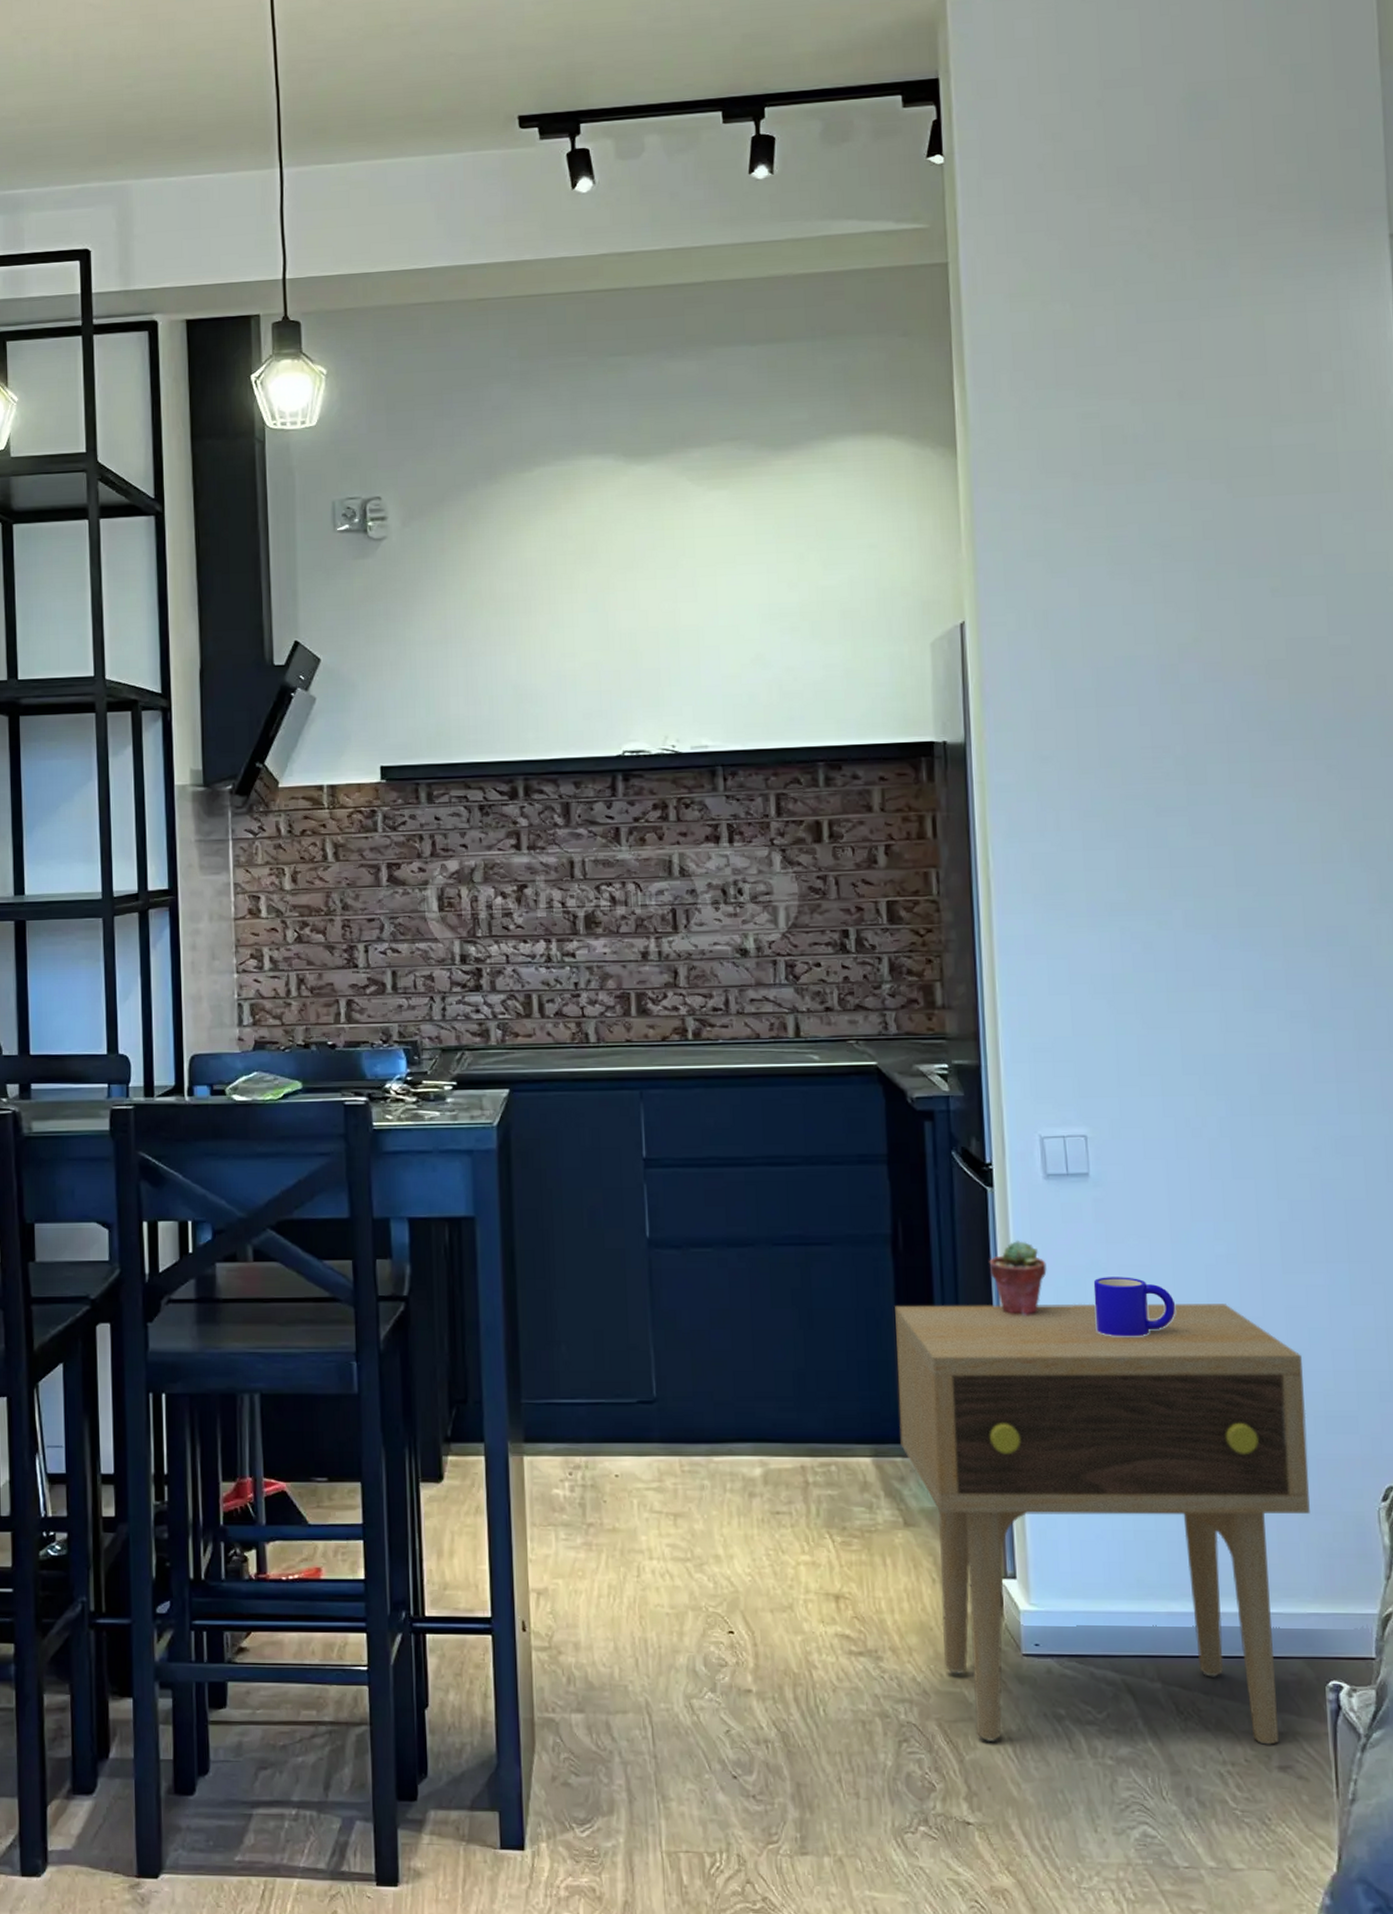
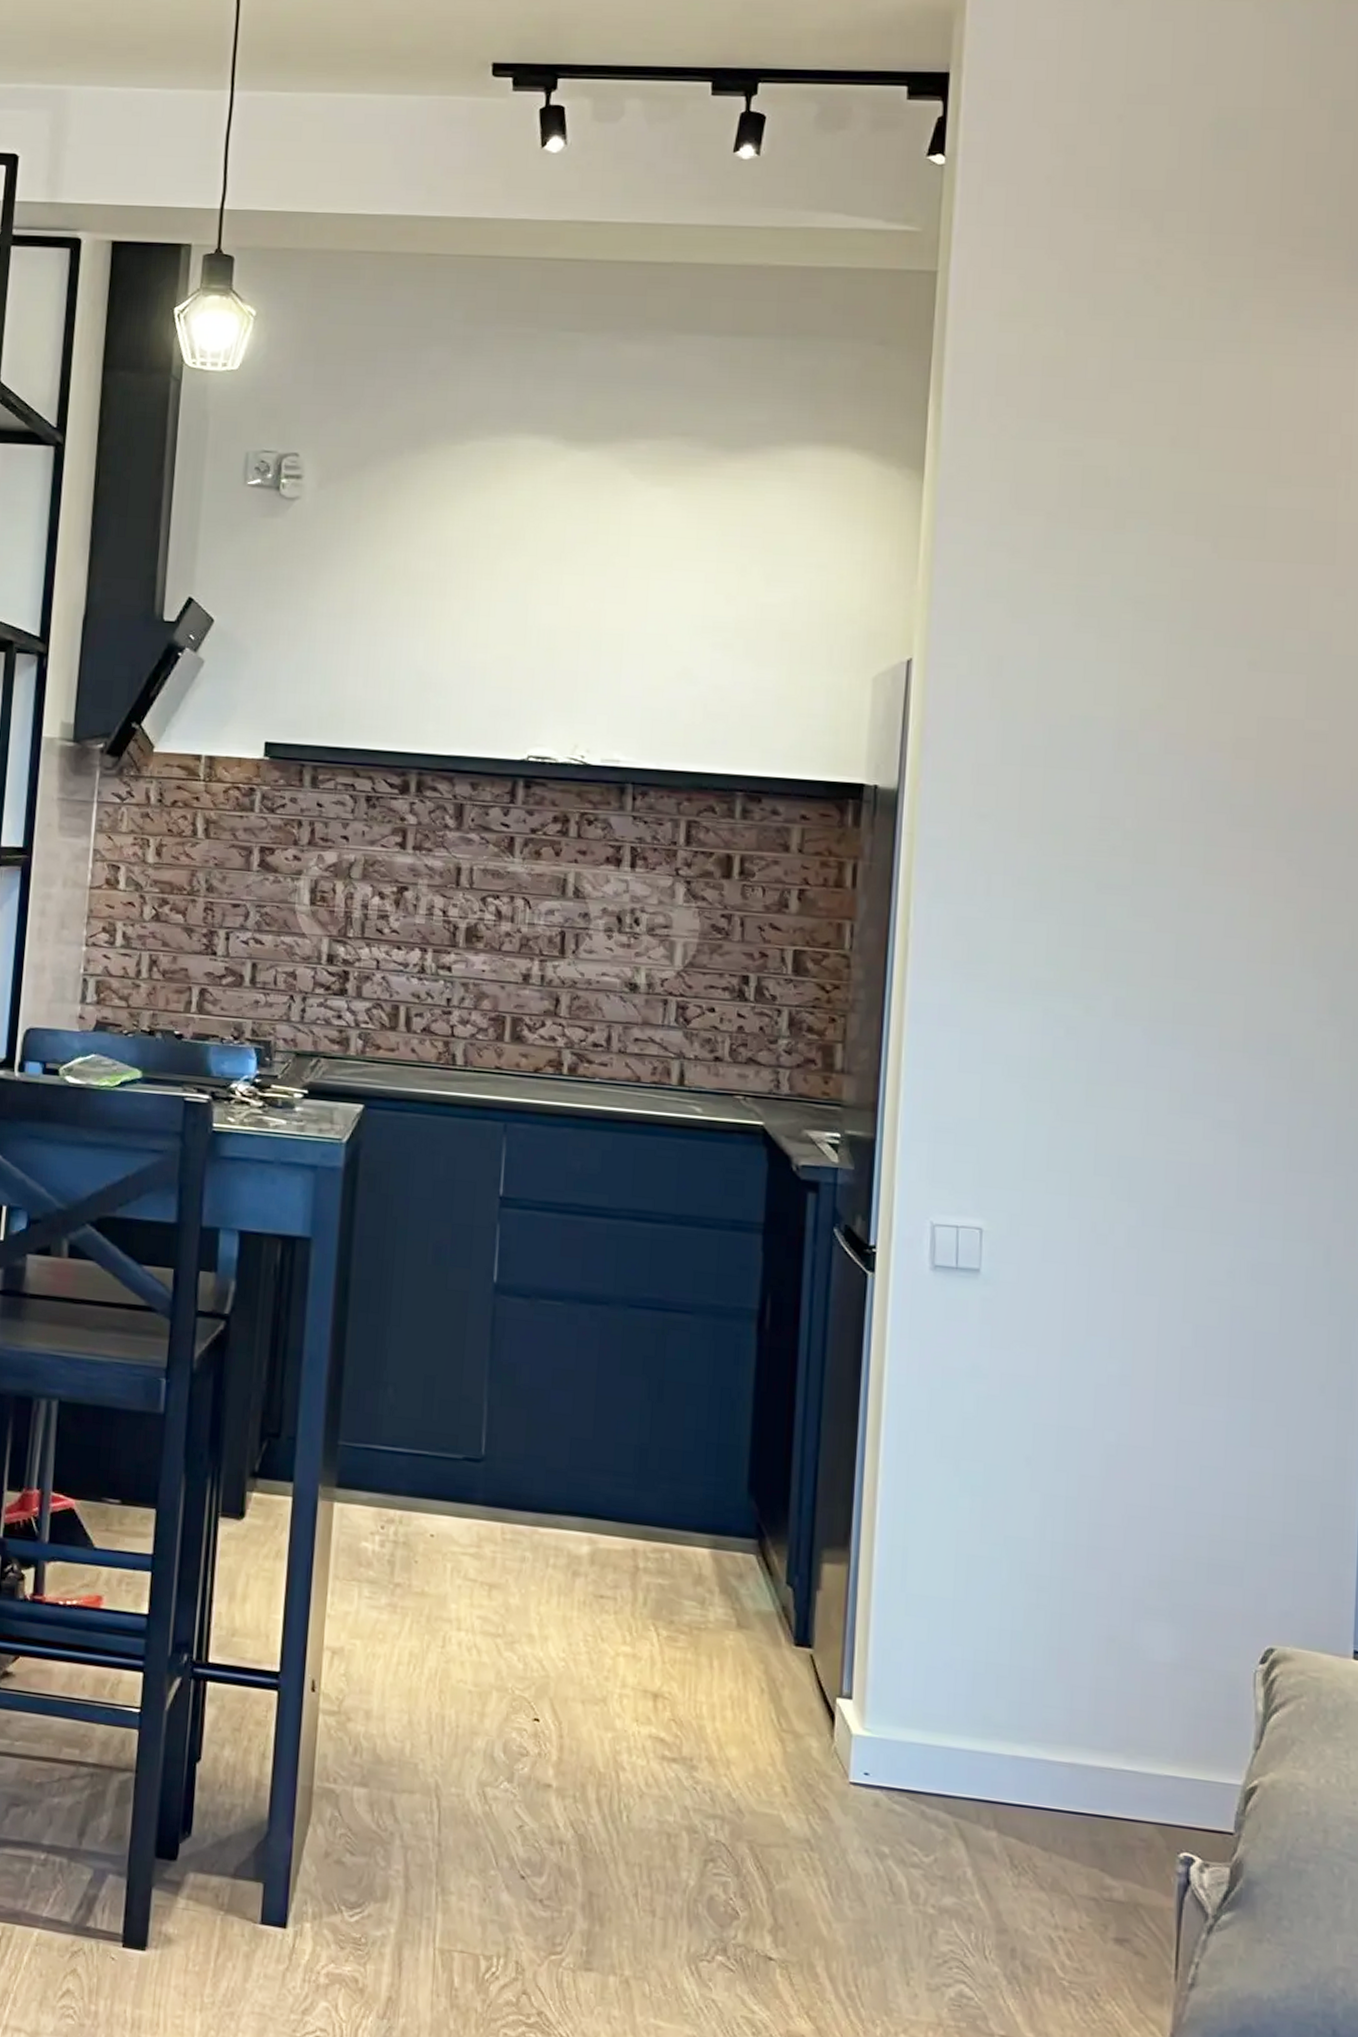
side table: present [895,1303,1310,1745] -> none [743,1387,1189,1914]
potted succulent: present [989,1240,1047,1317] -> none [860,1332,923,1417]
mug: present [1093,1277,1176,1337] -> none [969,1383,1059,1454]

